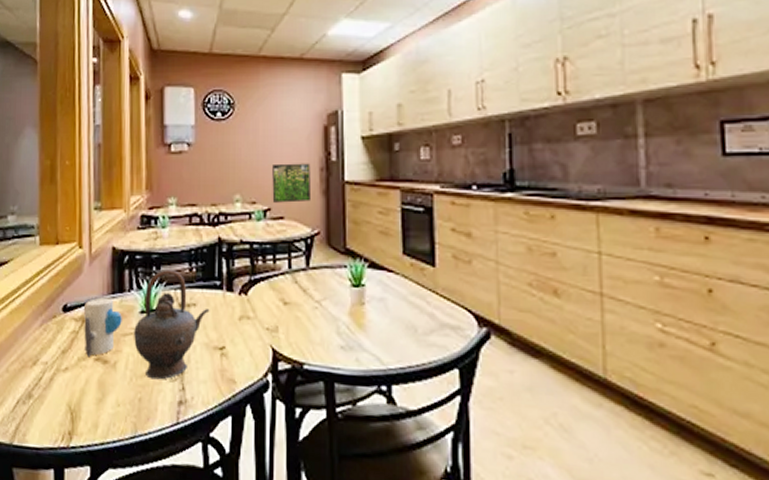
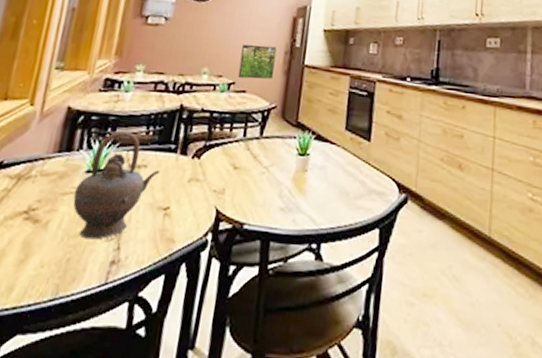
toy: present [83,297,122,357] -> none [14,155,65,216]

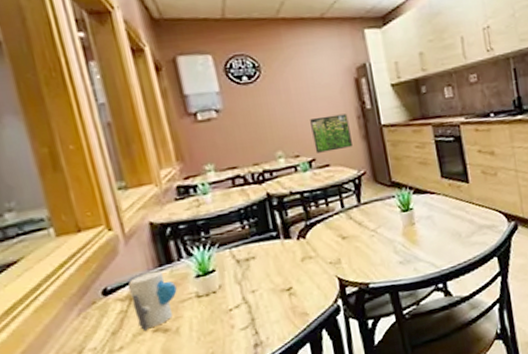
toy: none [14,155,65,216] -> present [127,270,177,331]
teapot: present [73,131,160,240] -> none [192,231,271,333]

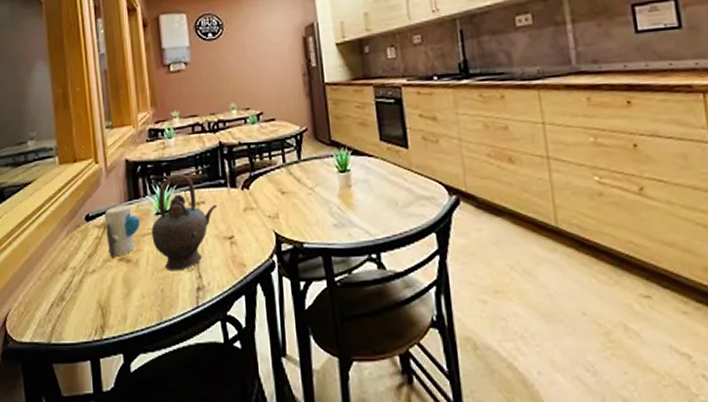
teapot: none [192,231,271,333] -> present [151,174,218,271]
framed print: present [310,113,352,153] -> none [261,70,297,107]

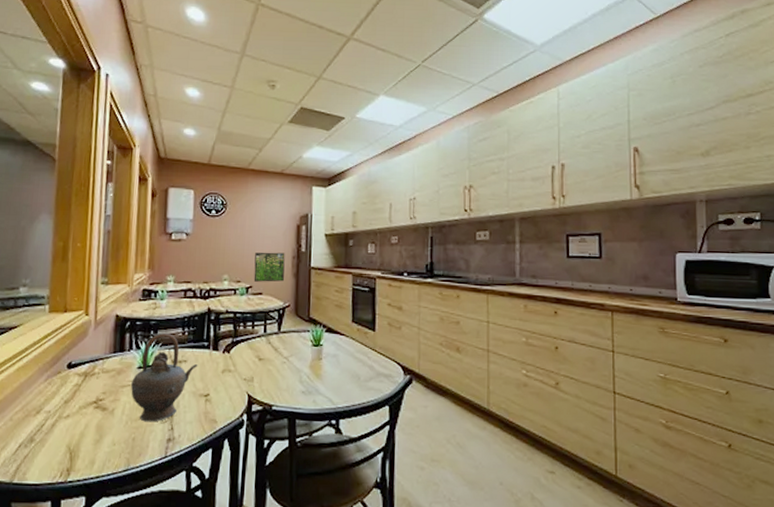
toy: present [104,204,140,259] -> none [85,356,122,406]
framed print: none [261,70,297,107] -> present [253,252,285,282]

